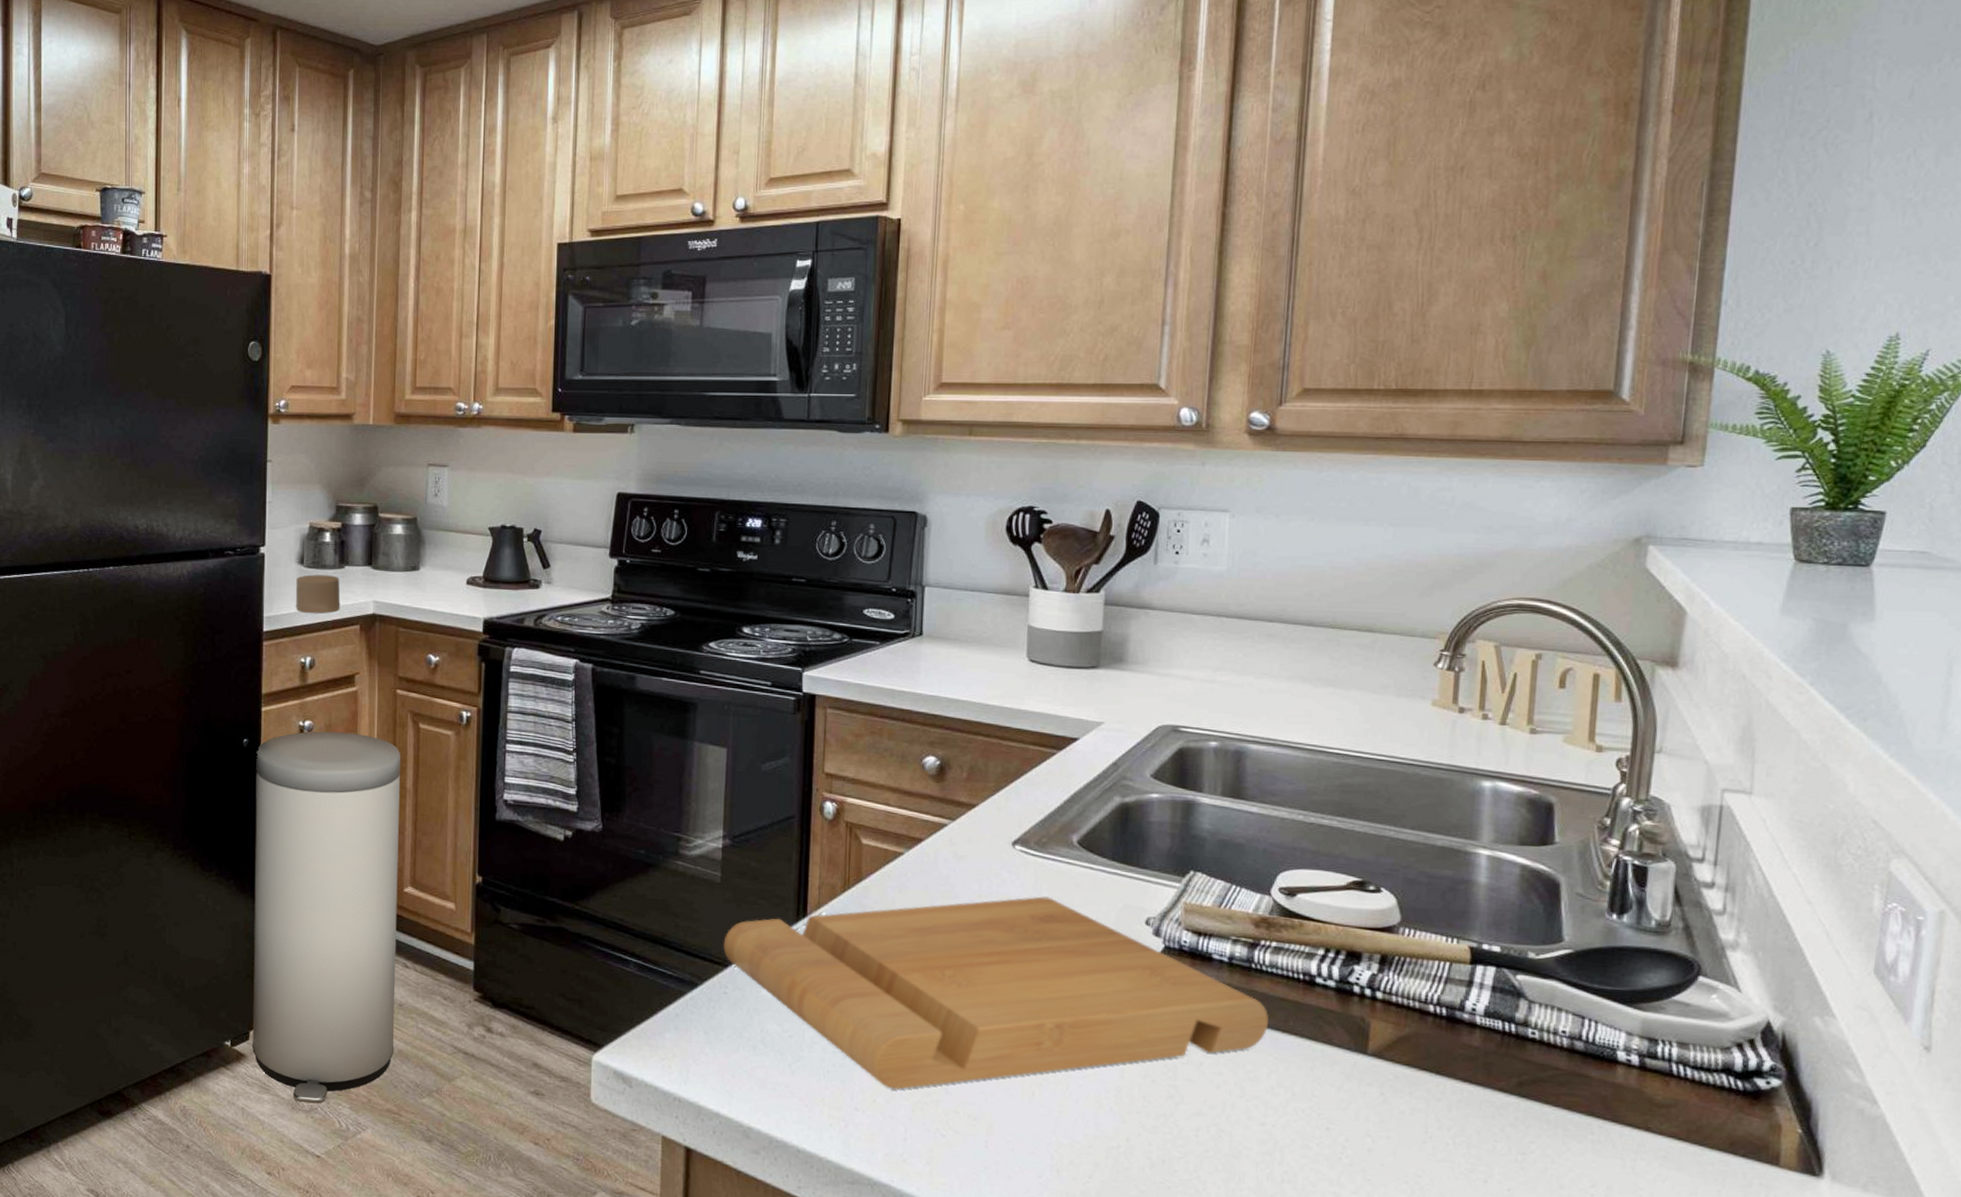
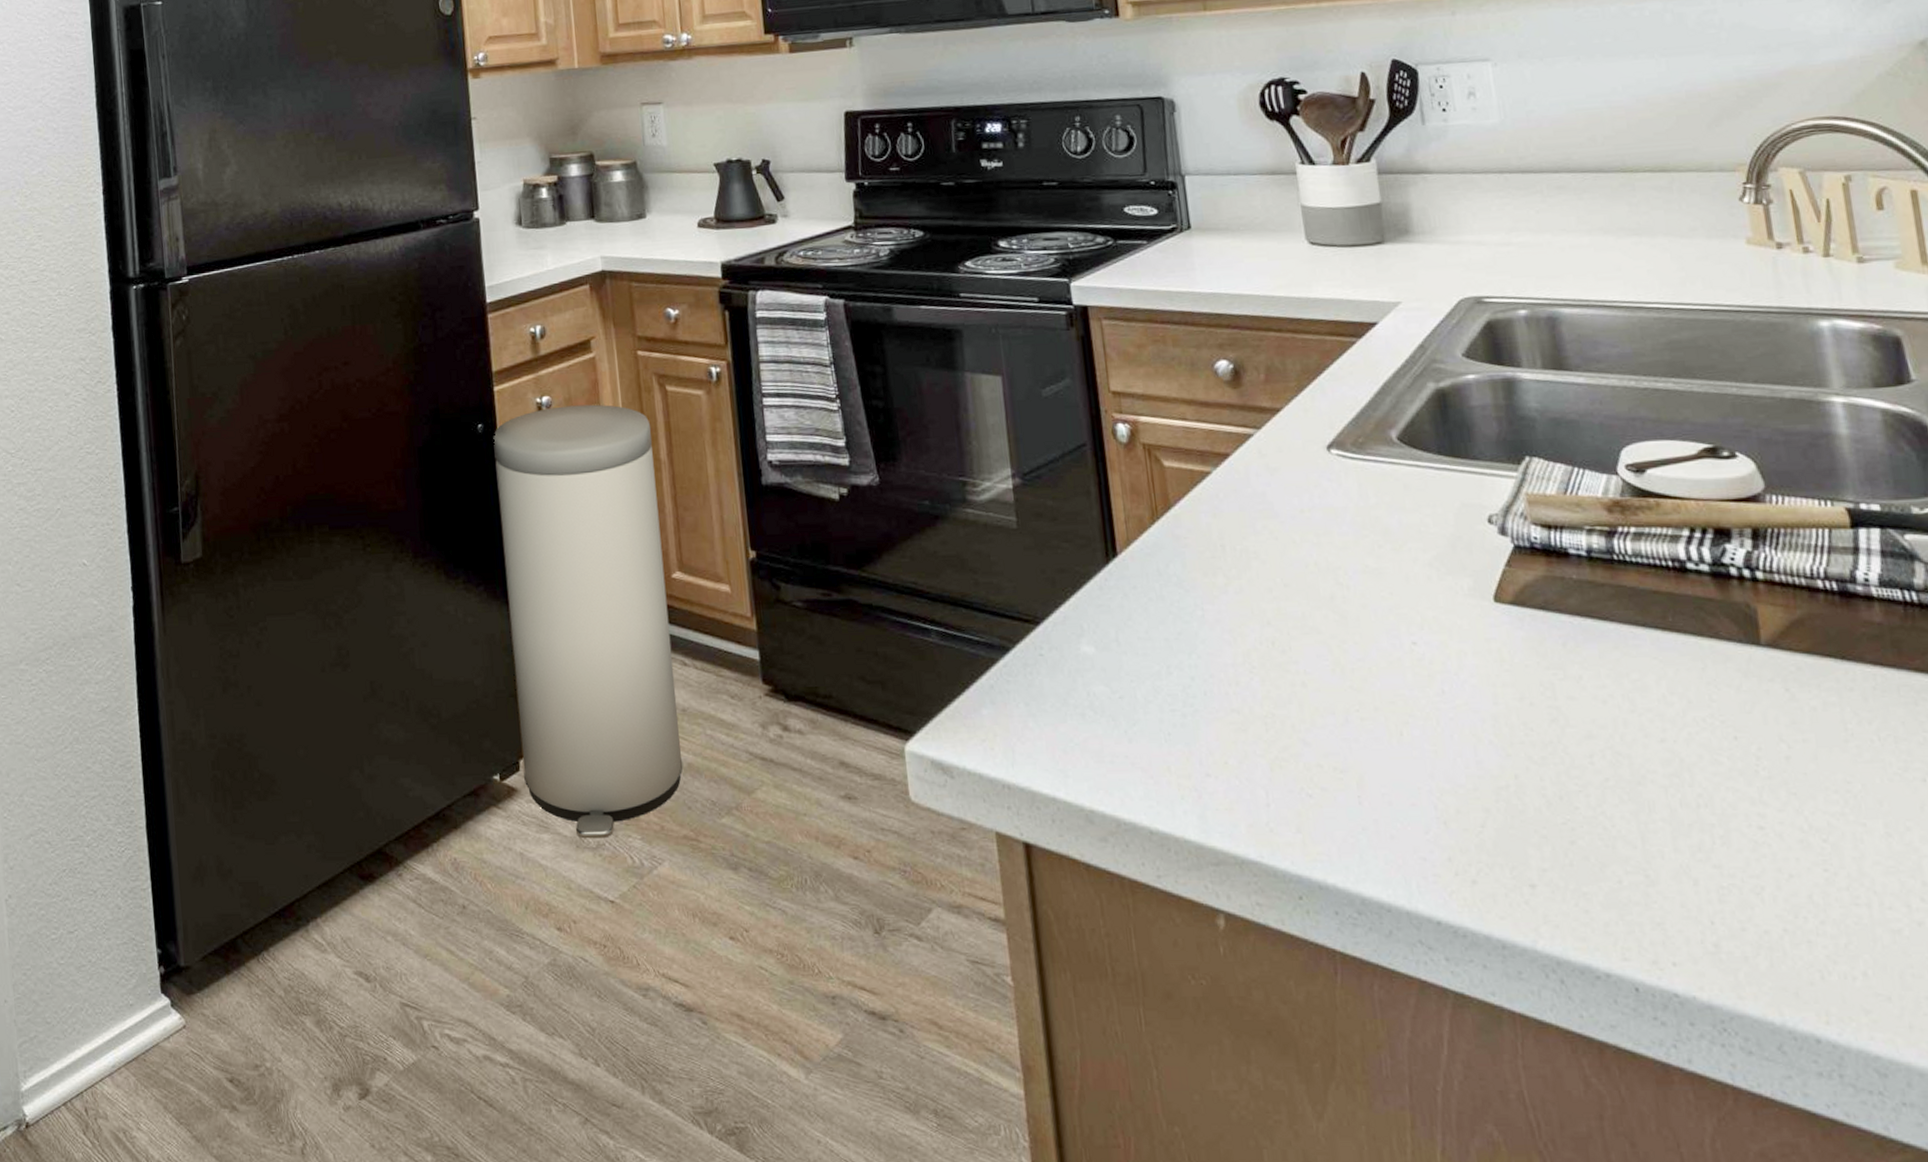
jar: present [295,574,340,614] -> none [516,233,566,279]
cutting board: present [723,896,1268,1090] -> none [1030,503,1646,747]

